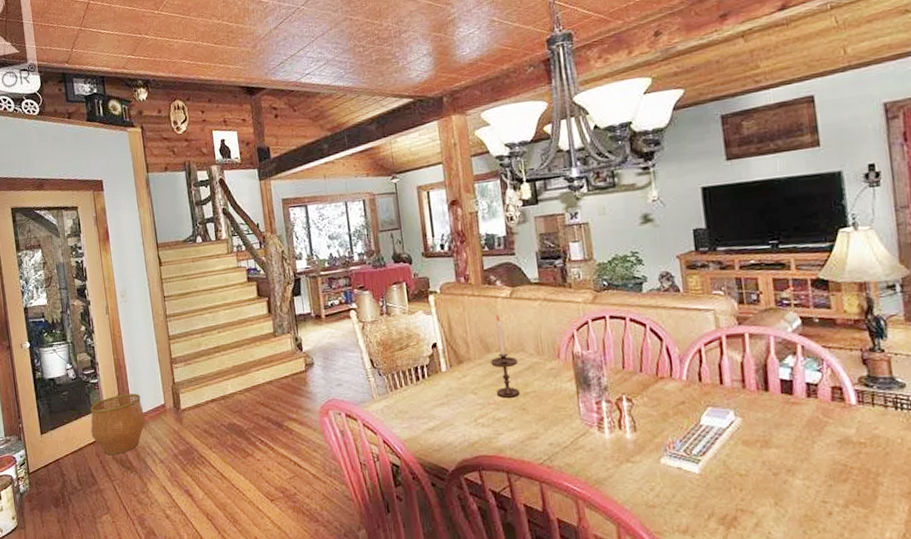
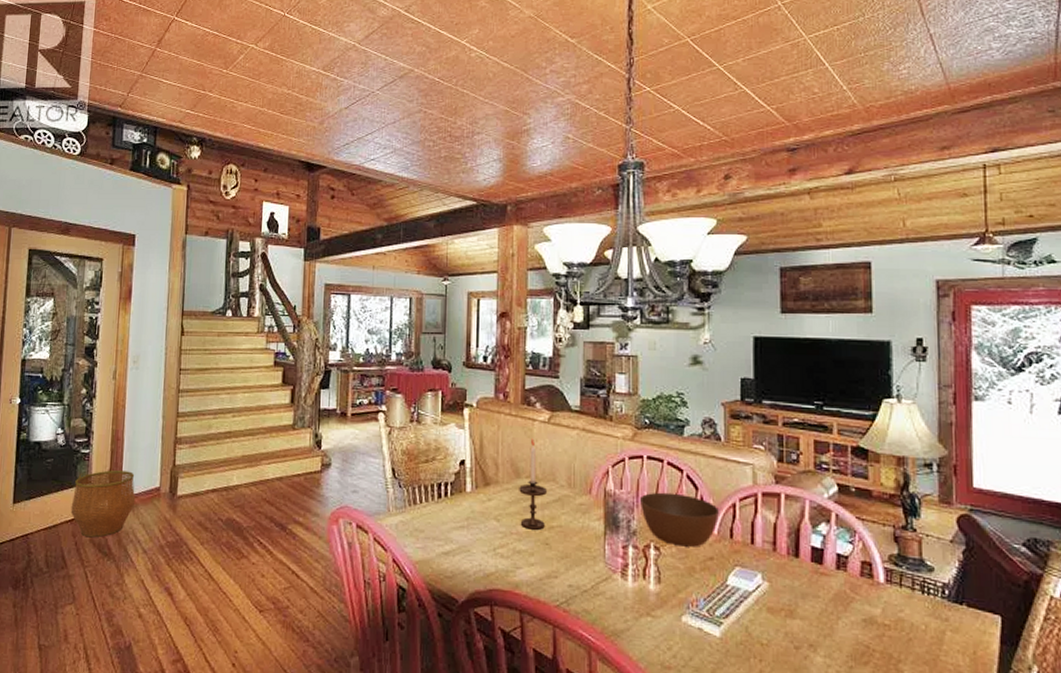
bowl: none [606,346,686,395] -> present [639,492,719,547]

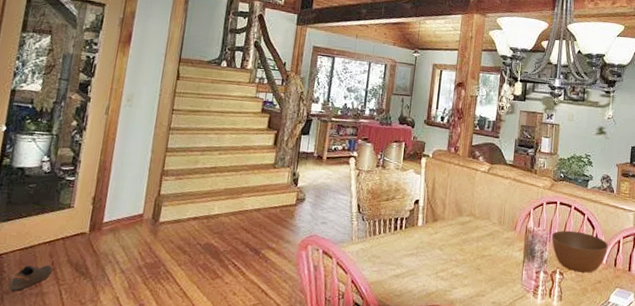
shoe: none [37,545,77,573] -> present [9,264,53,291]
basket: present [70,470,136,538] -> none [49,197,119,258]
candlestick: present [519,438,547,530] -> none [460,185,482,258]

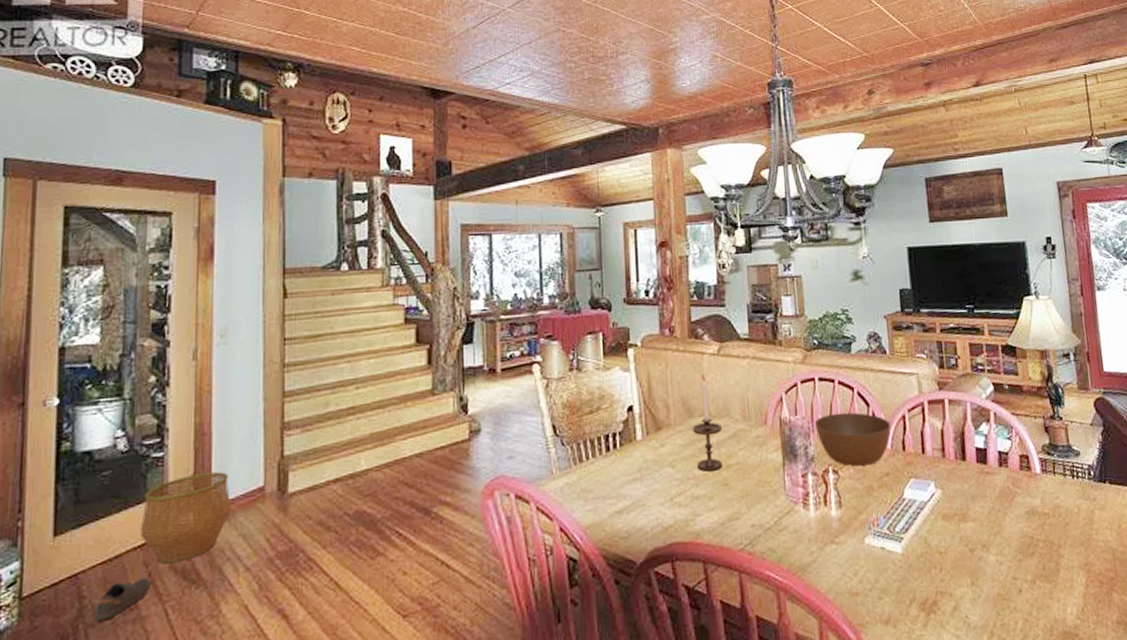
basket: none [49,197,119,258] -> present [140,472,232,564]
candlestick: none [460,185,482,258] -> present [692,373,722,472]

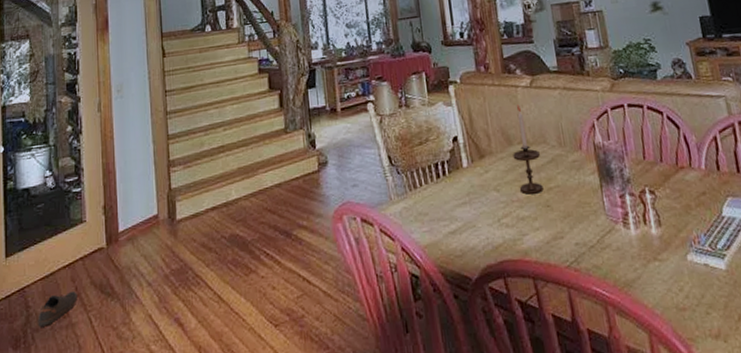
basket: present [140,472,232,564] -> none [67,203,134,280]
bowl: present [814,412,891,466] -> none [627,135,703,187]

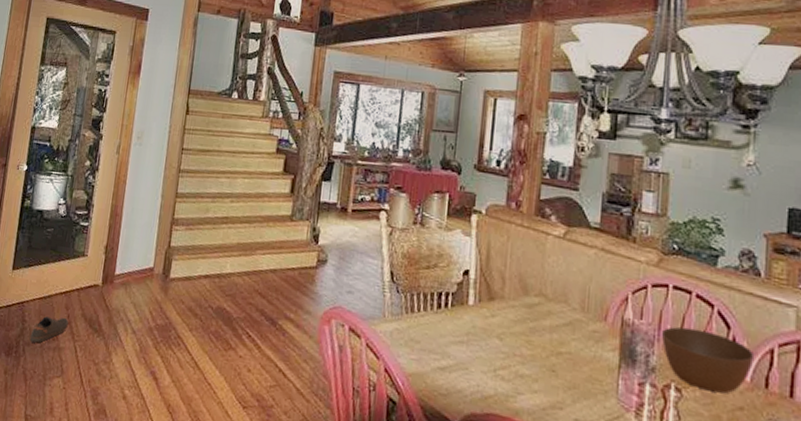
candlestick: present [513,105,543,195] -> none [526,254,557,355]
bowl: none [627,135,703,187] -> present [661,327,753,394]

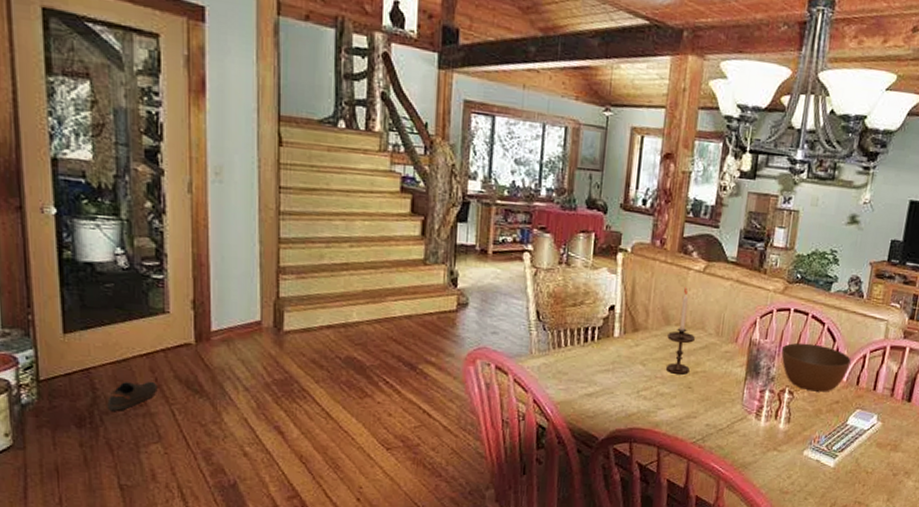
candlestick: none [526,254,557,355] -> present [667,287,695,375]

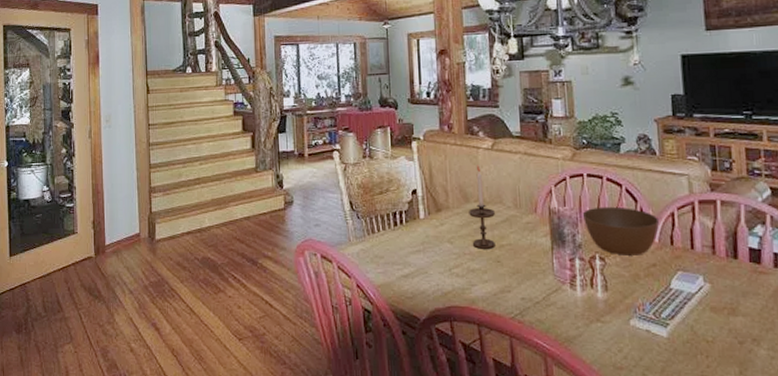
shoe: present [107,381,158,411] -> none [36,290,70,317]

